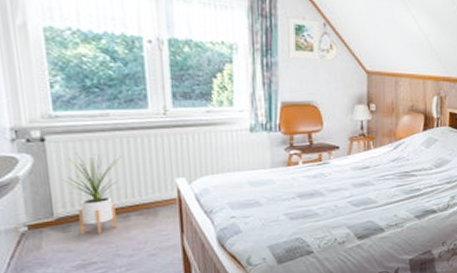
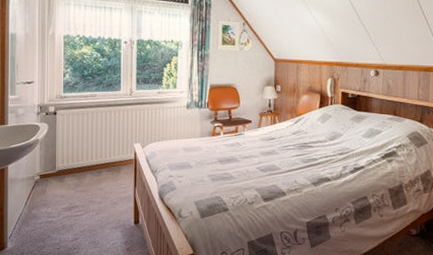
house plant: present [62,152,121,234] -> none [64,122,100,184]

